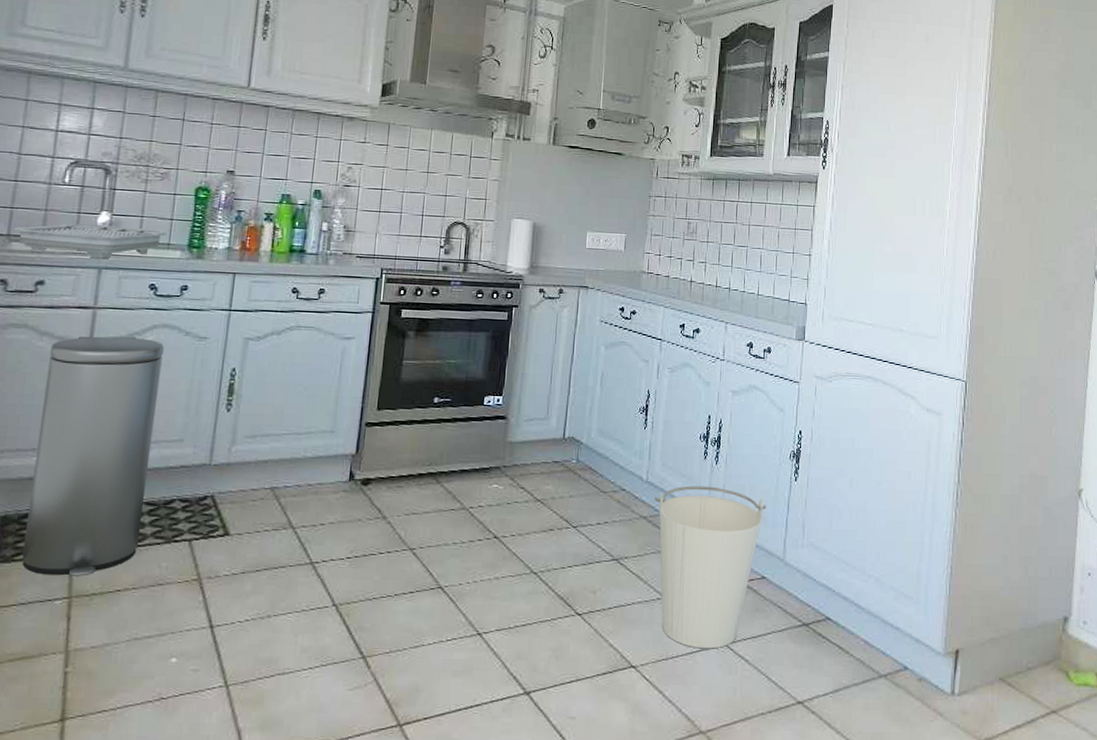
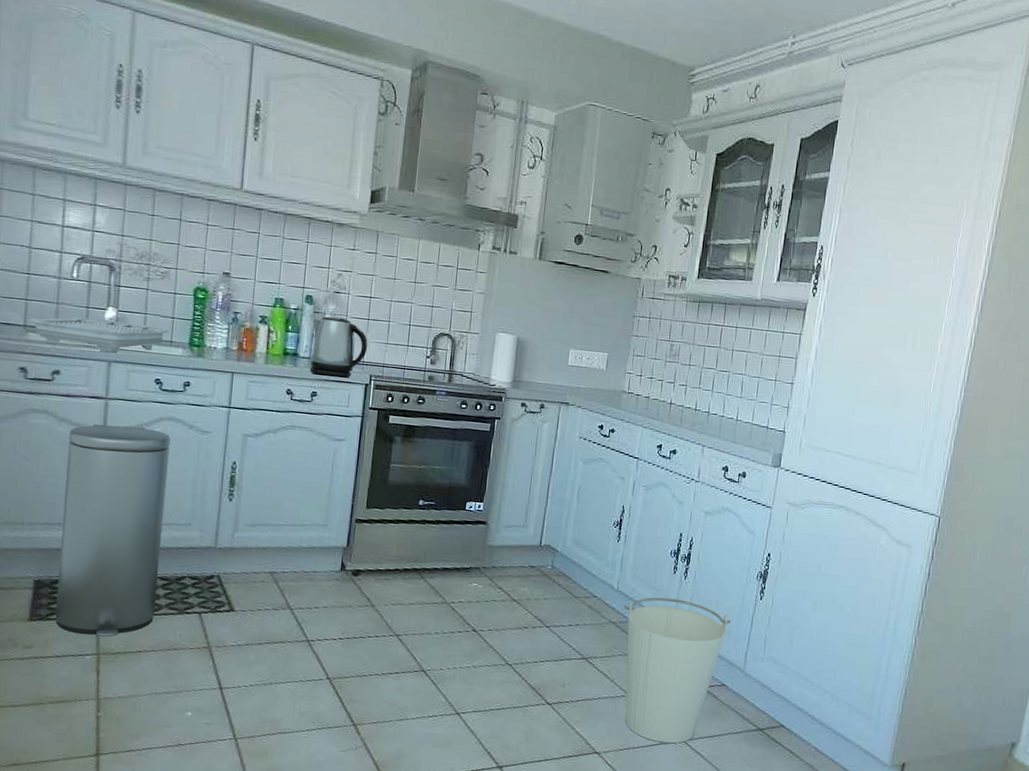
kettle: none [317,210,379,273] -> present [309,316,368,378]

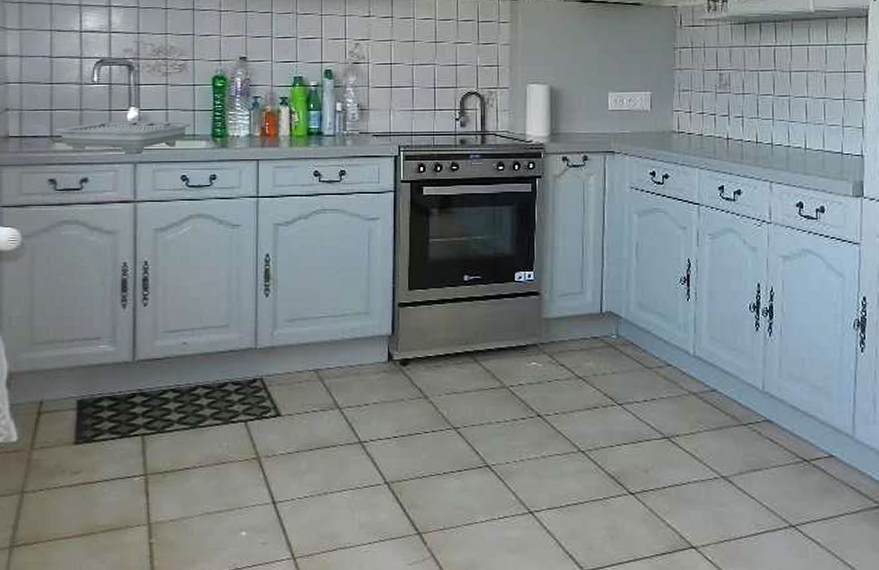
pedal bin: present [55,424,171,637] -> none [100,227,202,455]
kettle: present [309,316,368,378] -> none [335,88,393,153]
bucket: present [624,597,731,744] -> none [703,359,831,531]

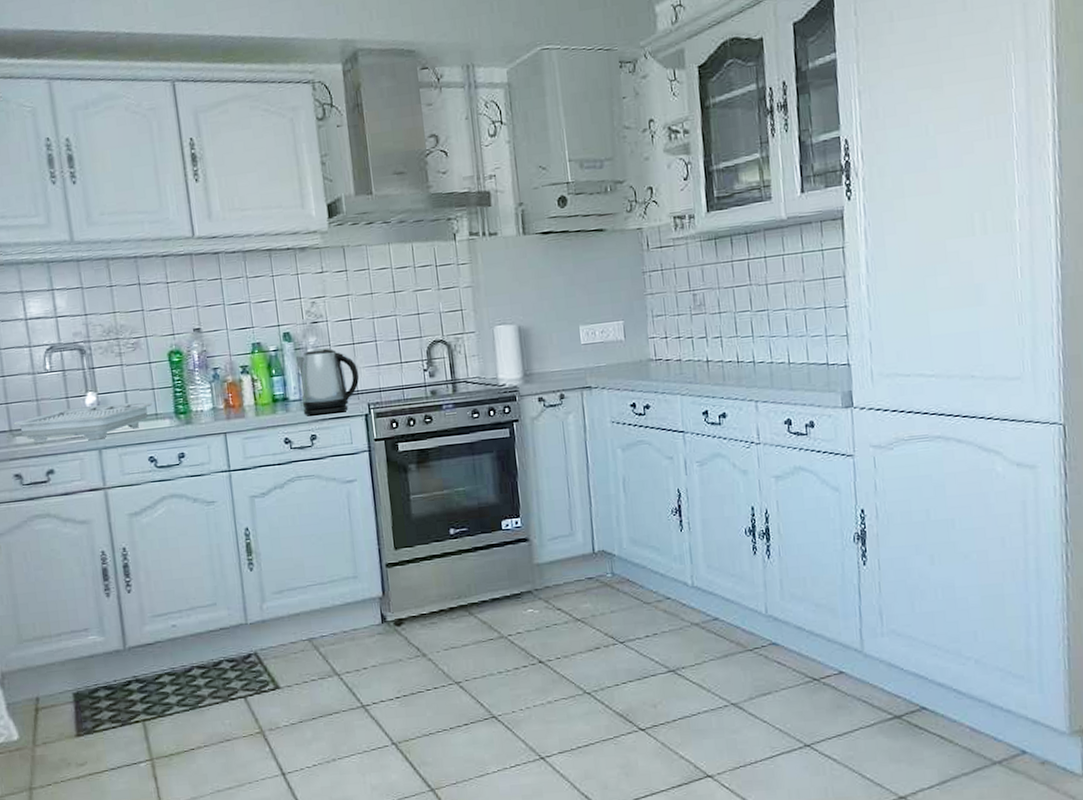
kettle: none [335,88,393,153] -> present [296,348,360,416]

